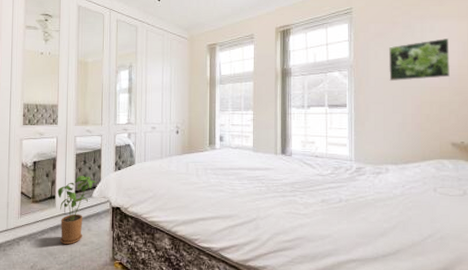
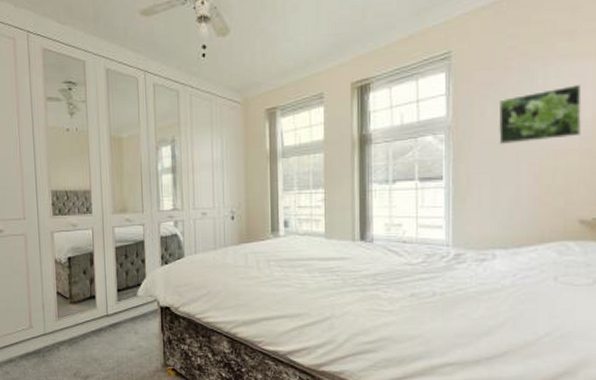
house plant: present [57,176,98,245] -> none [97,272,142,350]

